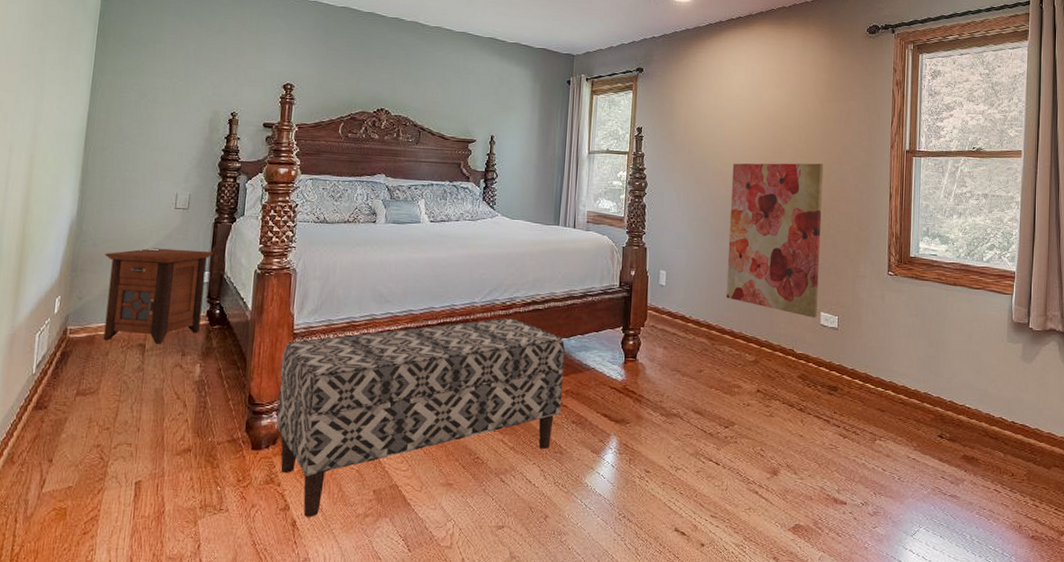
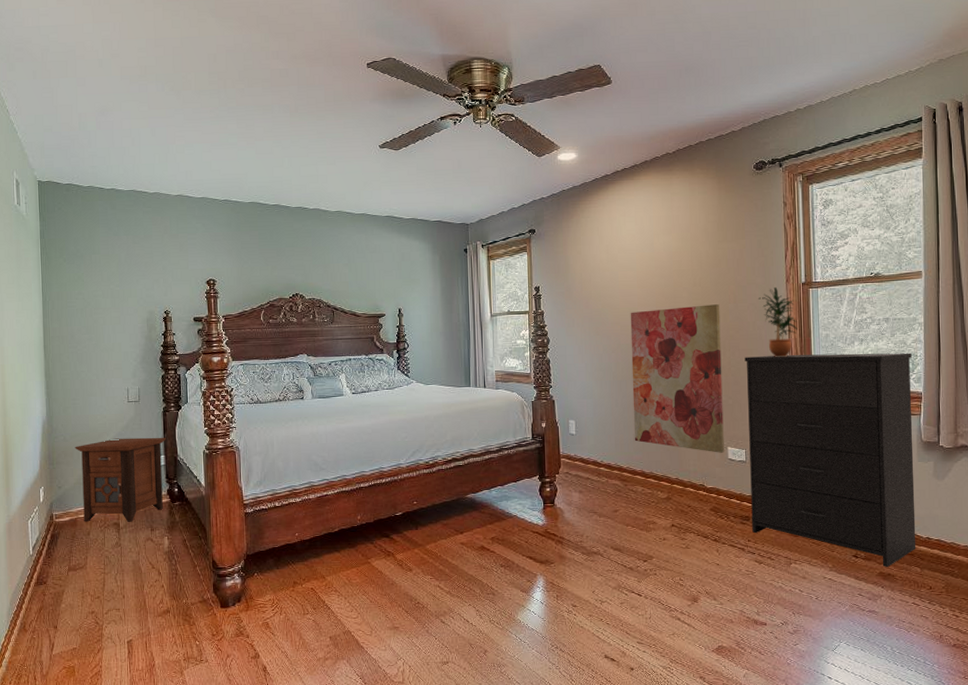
bench: present [276,318,565,517] -> none [236,476,489,663]
dresser: none [839,220,1007,450] -> present [744,353,916,567]
potted plant: none [862,151,899,224] -> present [759,286,798,357]

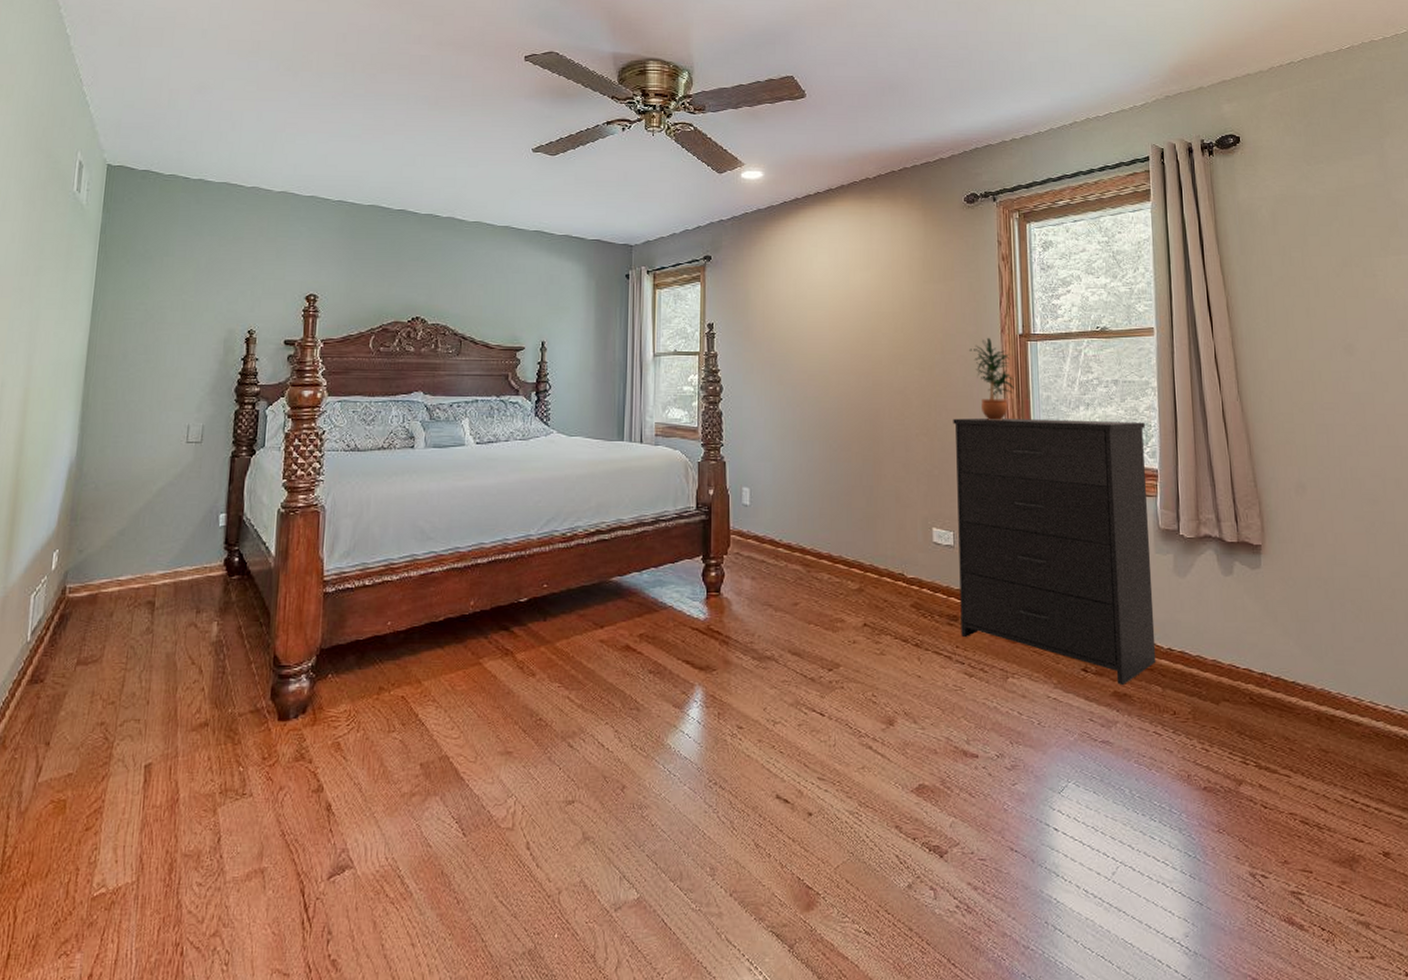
nightstand: present [75,437,166,522] -> none [107,489,231,601]
wall art: present [630,304,724,453] -> none [819,354,929,535]

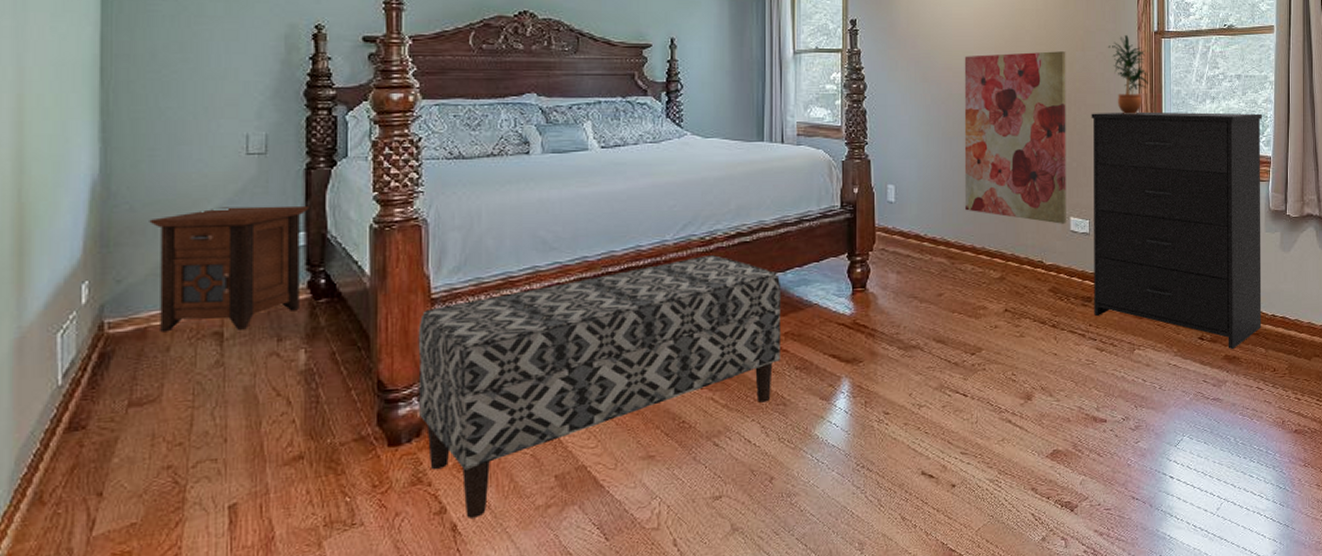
nightstand: none [107,489,231,601] -> present [149,205,309,333]
bench: none [306,552,637,799] -> present [418,255,782,518]
wall art: none [819,354,929,535] -> present [964,51,1066,224]

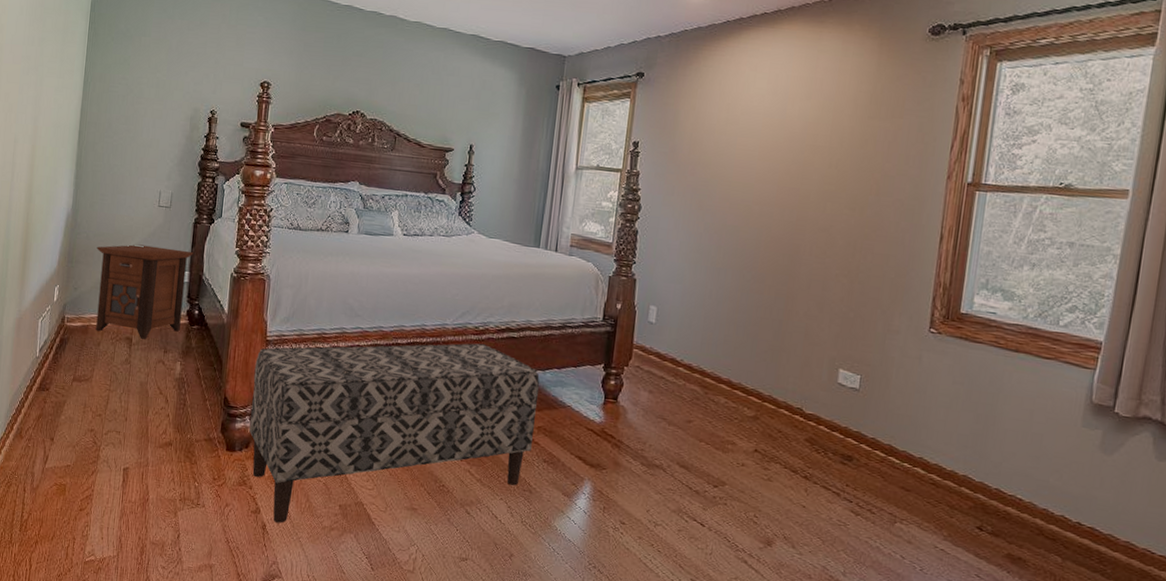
wall art: present [964,51,1066,224] -> none [725,188,858,375]
dresser: present [1091,111,1262,349] -> none [853,263,1097,549]
potted plant: present [1108,34,1148,114] -> none [908,182,953,271]

